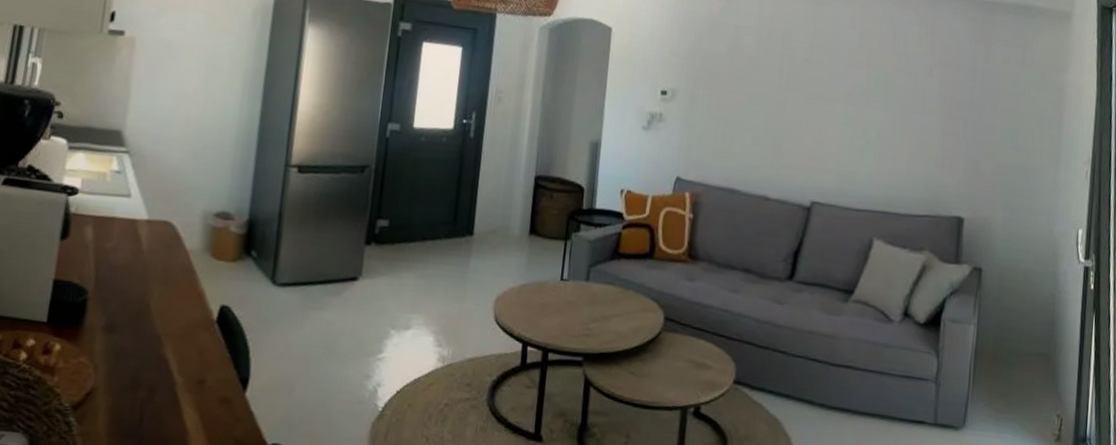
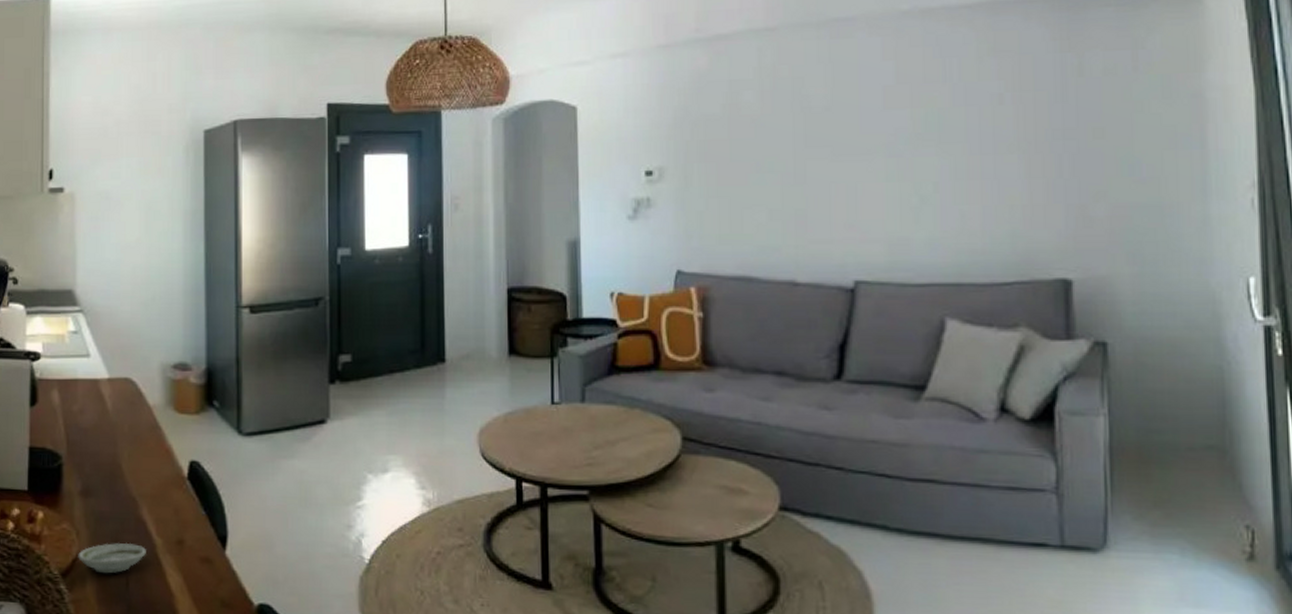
saucer: none [92,378,165,408] -> present [78,542,146,574]

